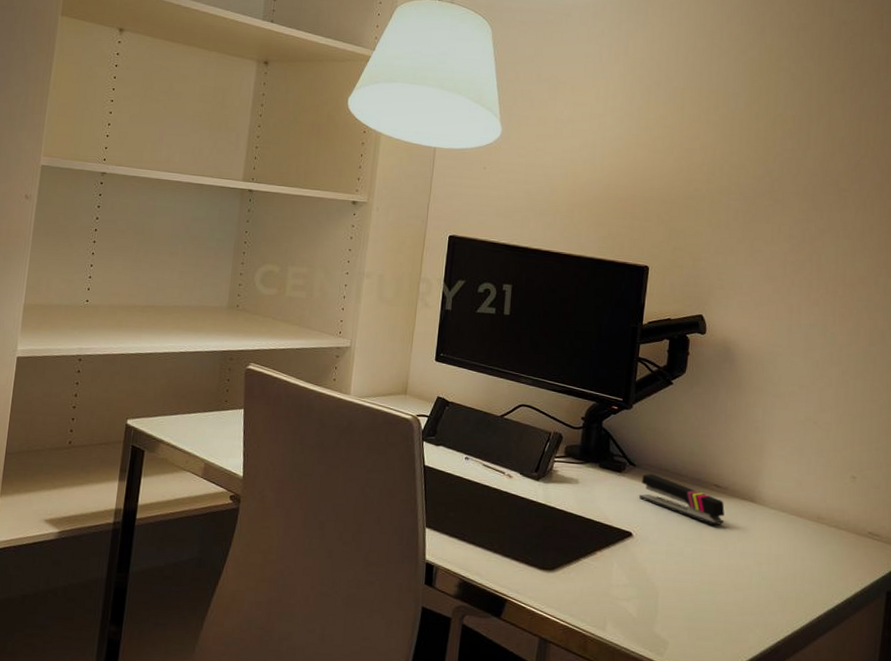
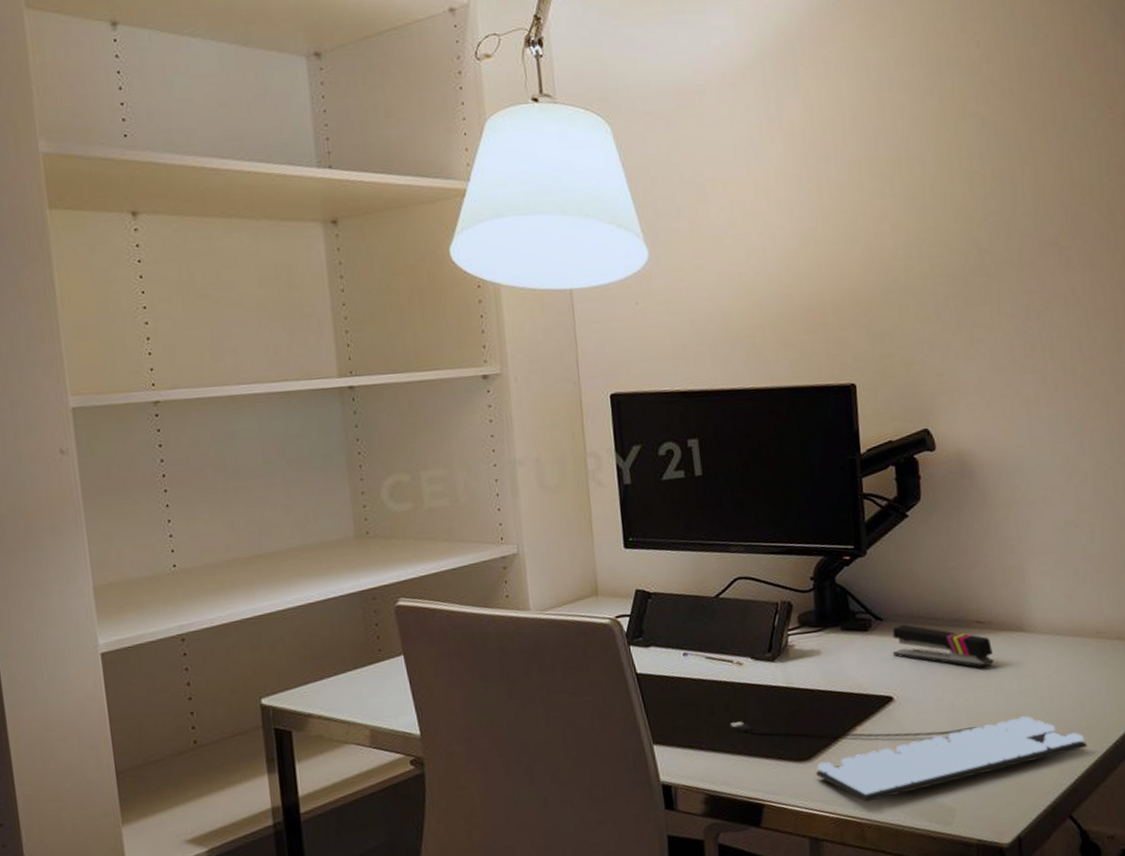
keyboard: none [492,524,794,619] -> present [730,716,1088,803]

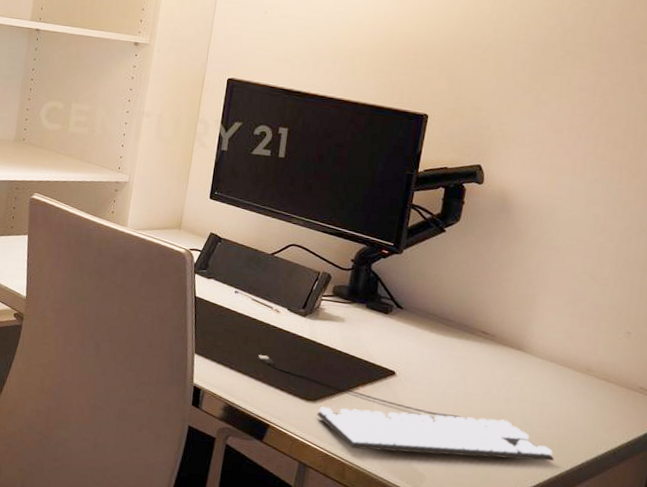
stapler: present [892,624,994,668] -> none [404,317,491,371]

